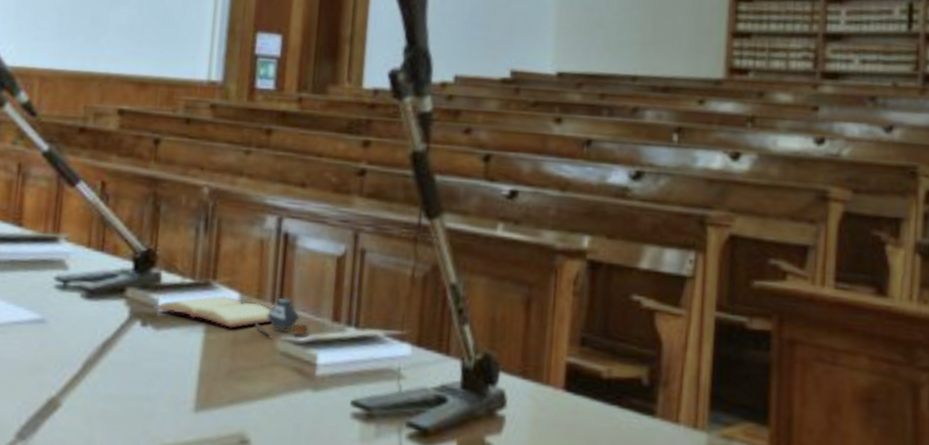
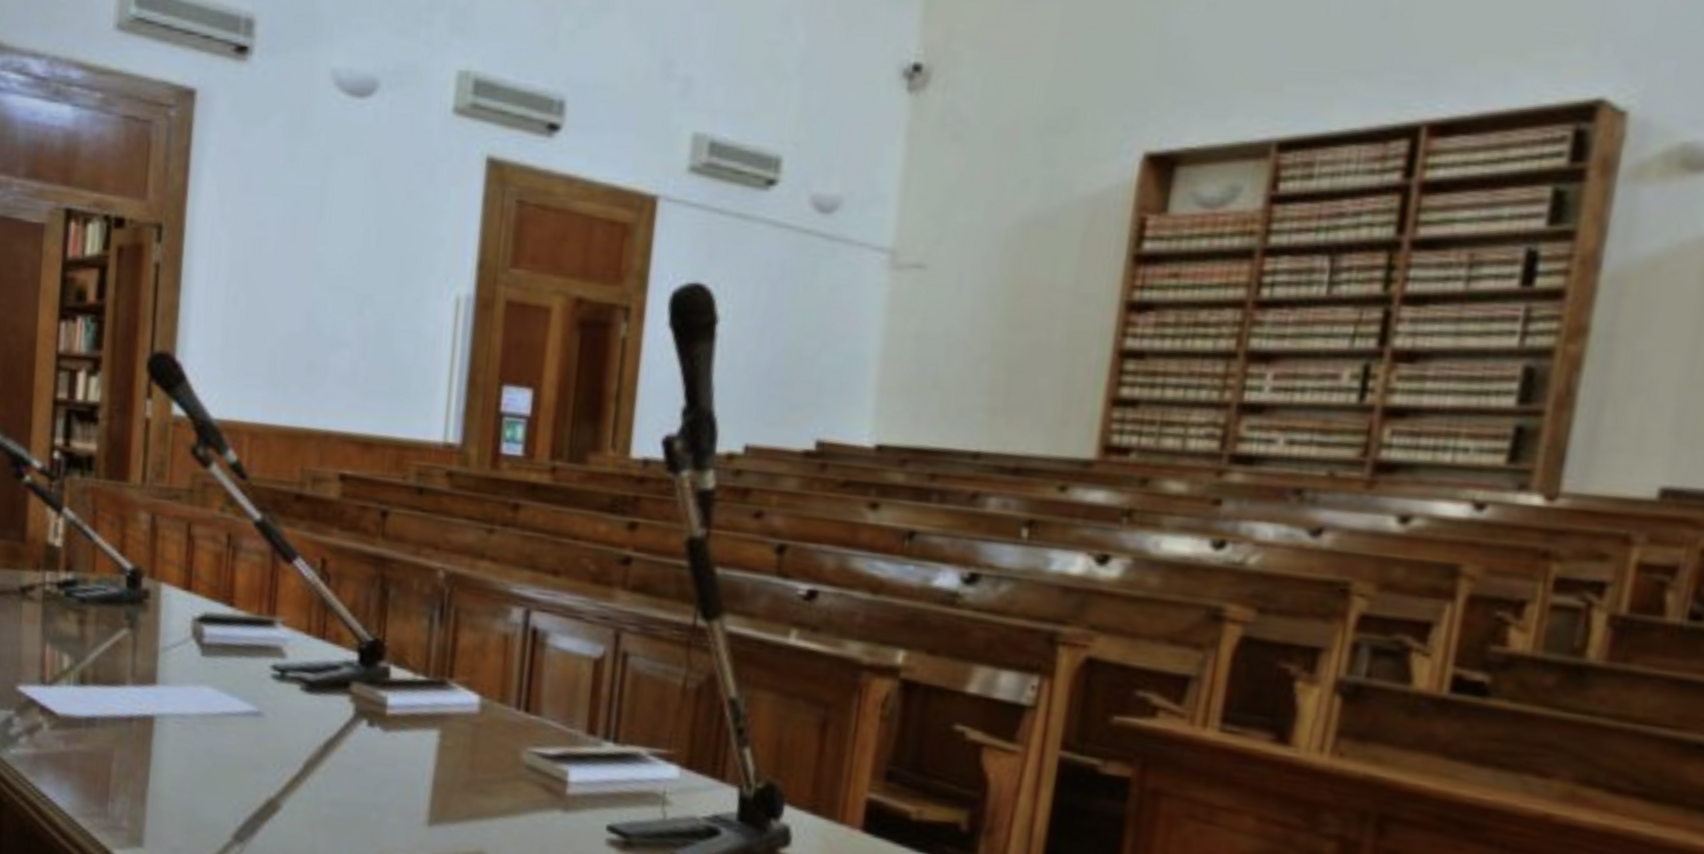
book: present [154,295,309,338] -> none [382,696,560,749]

